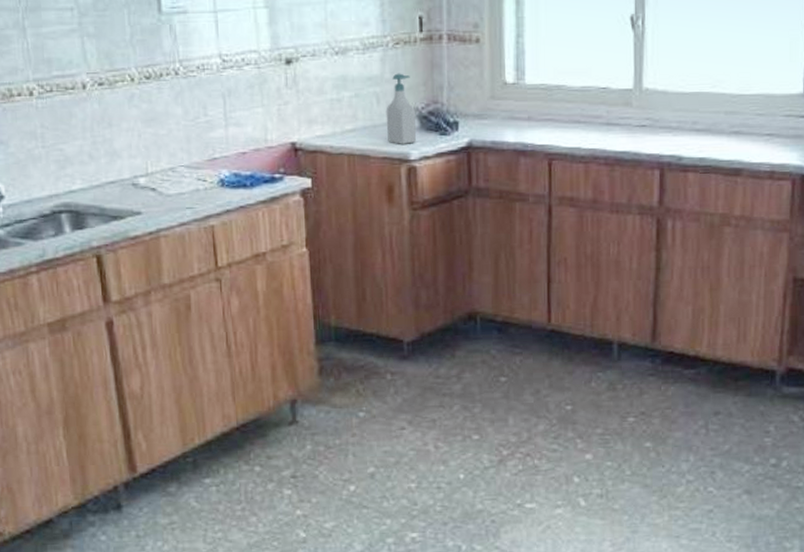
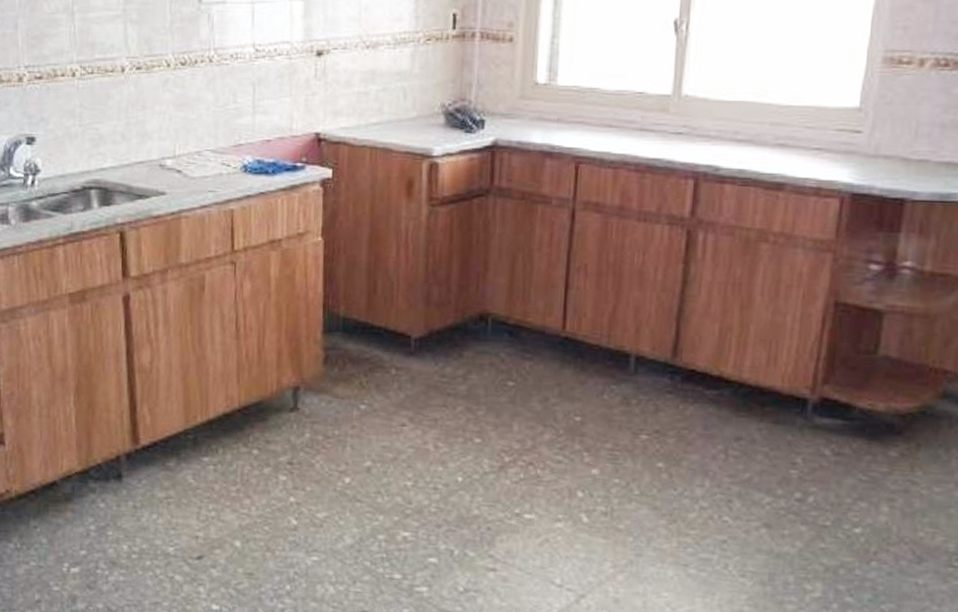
soap bottle: present [386,73,417,144] -> none [411,69,441,140]

